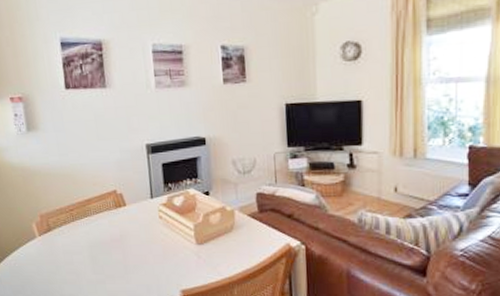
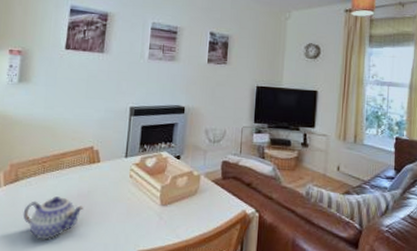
teapot: none [62,243,119,284] -> present [23,196,84,240]

